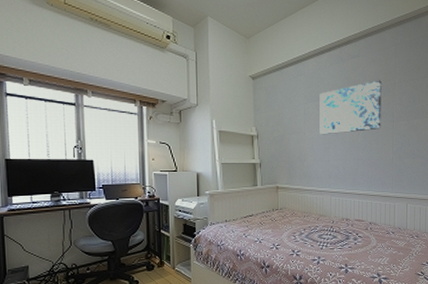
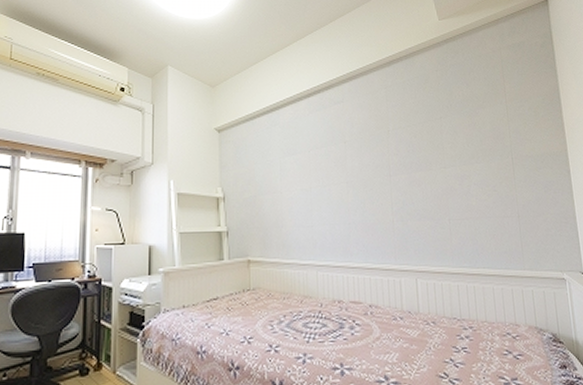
wall art: present [320,80,382,135] -> none [298,127,376,195]

